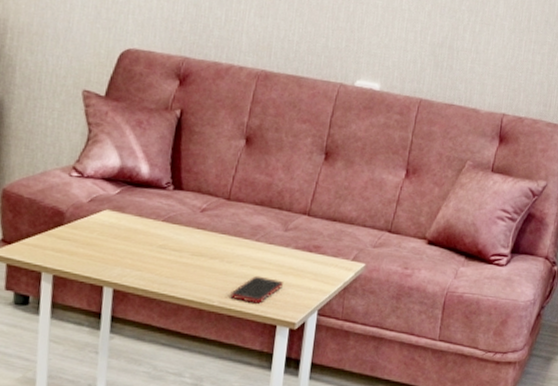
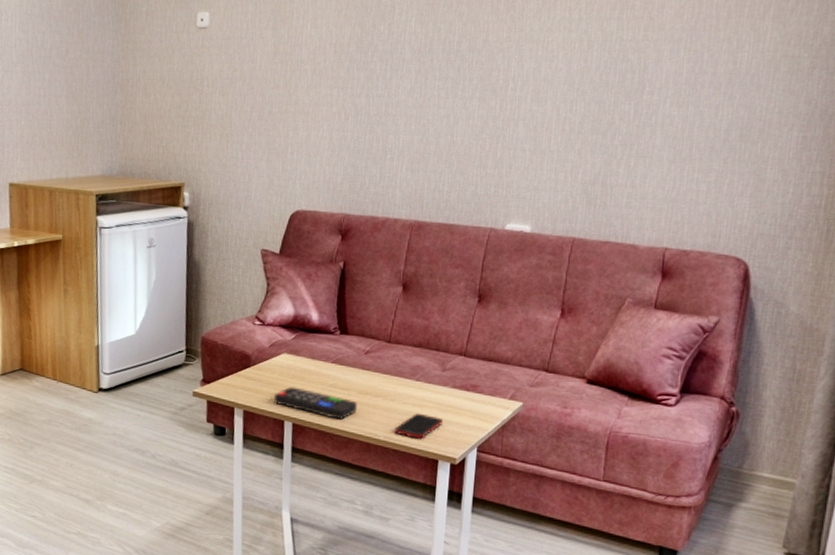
remote control: none [92,247,191,284] -> present [274,386,358,420]

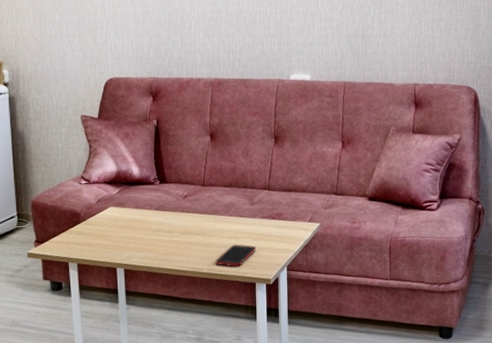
remote control: present [274,386,358,420] -> none [105,236,182,260]

